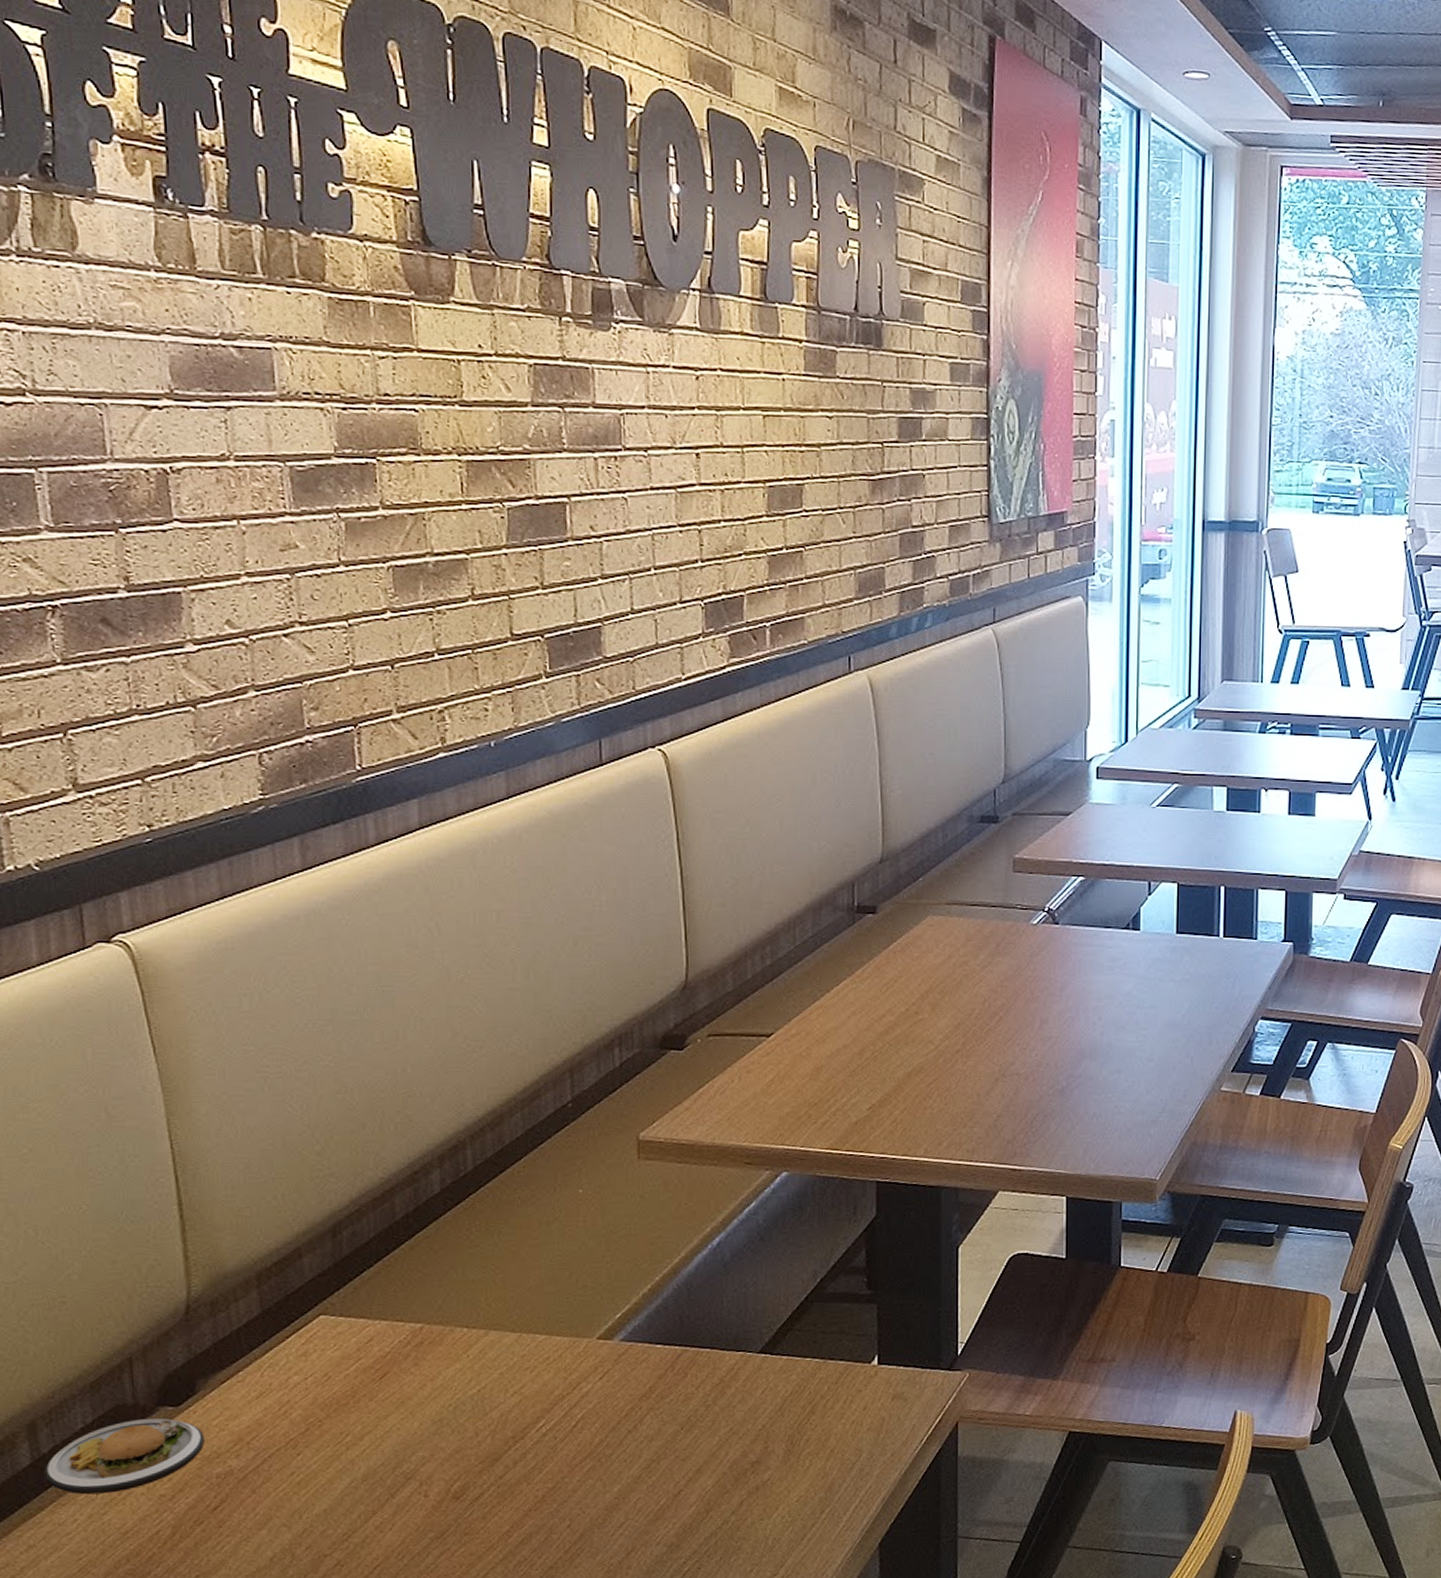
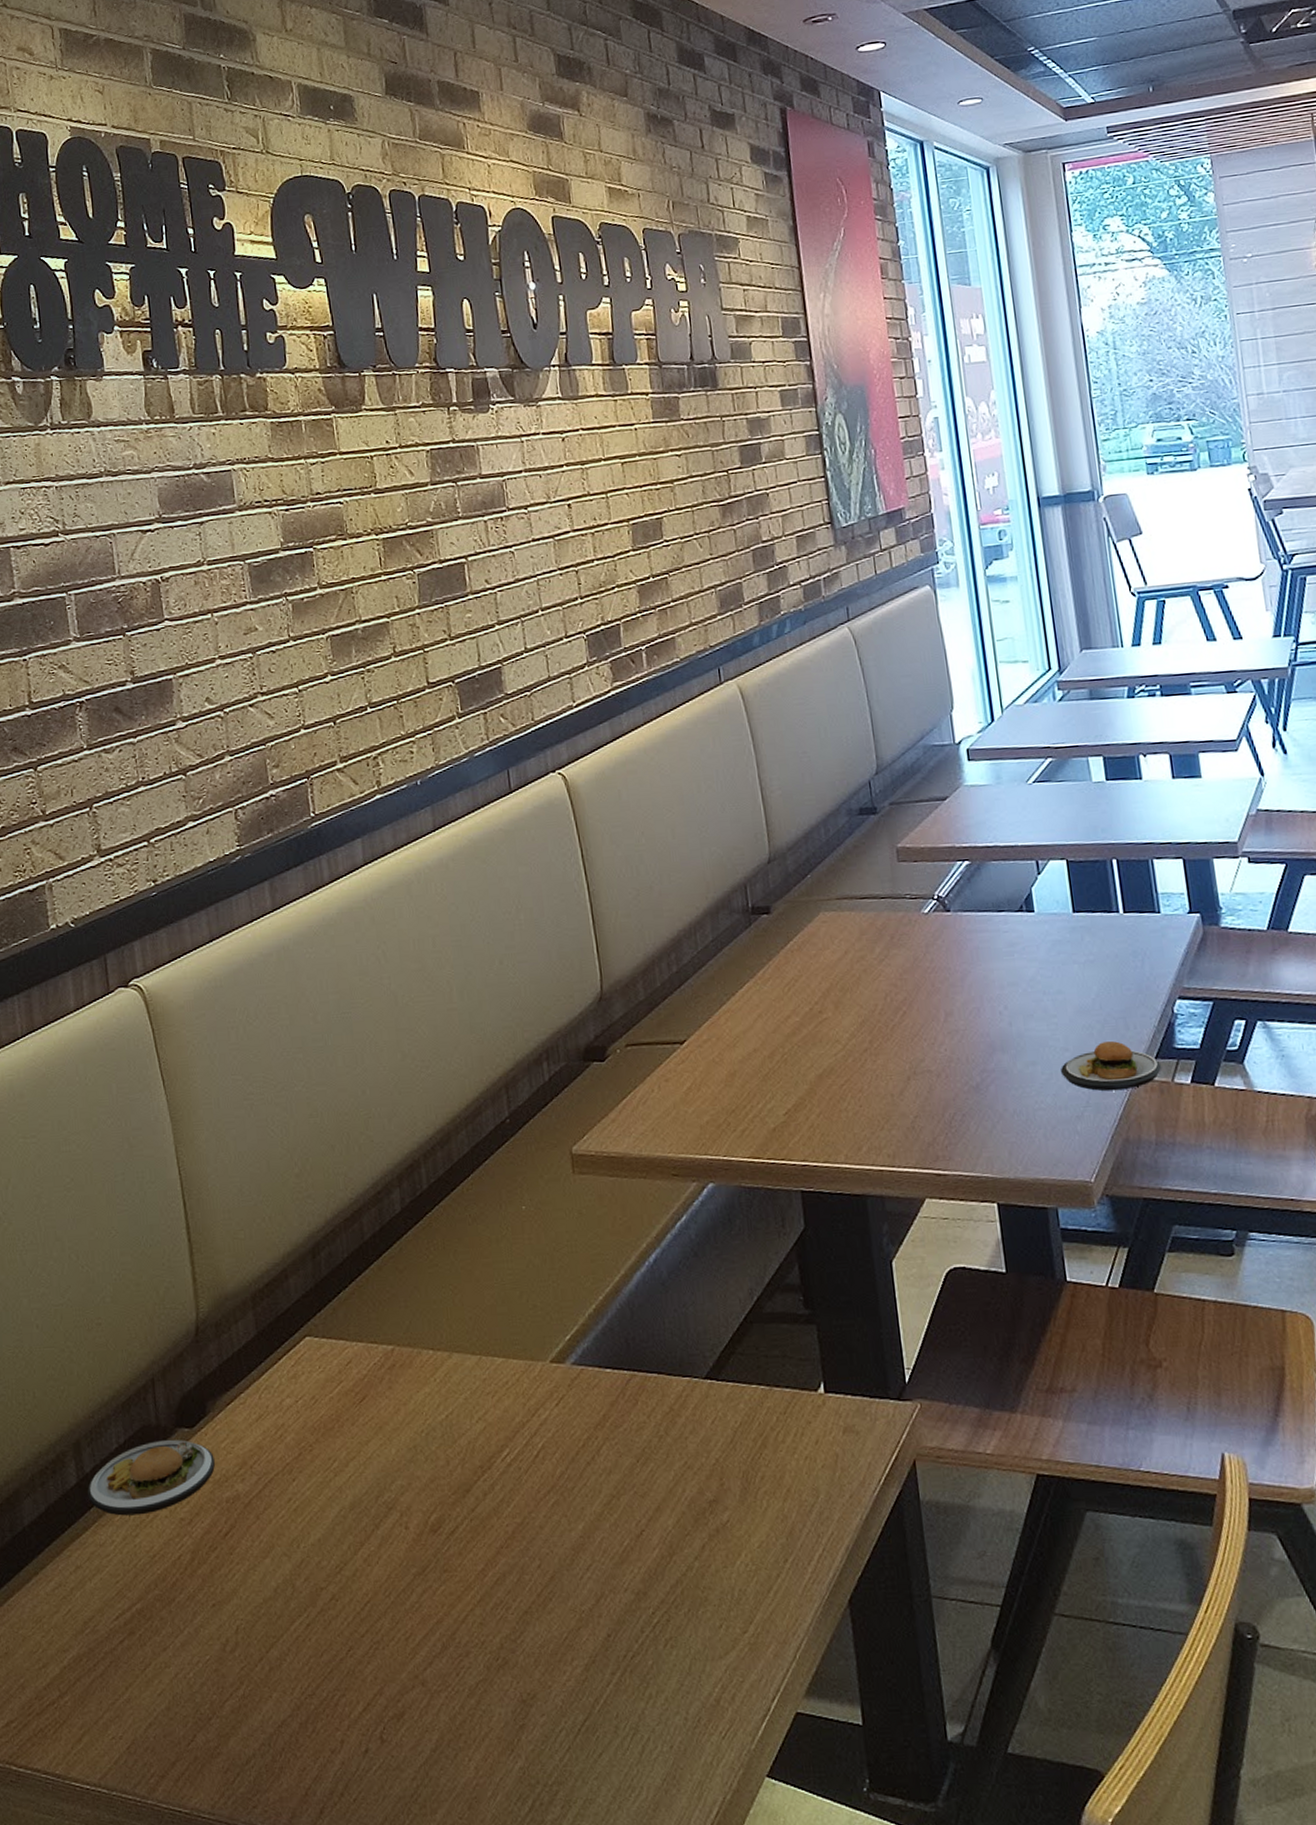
burger: none [1143,1054,1235,1099] -> present [1061,1041,1161,1091]

